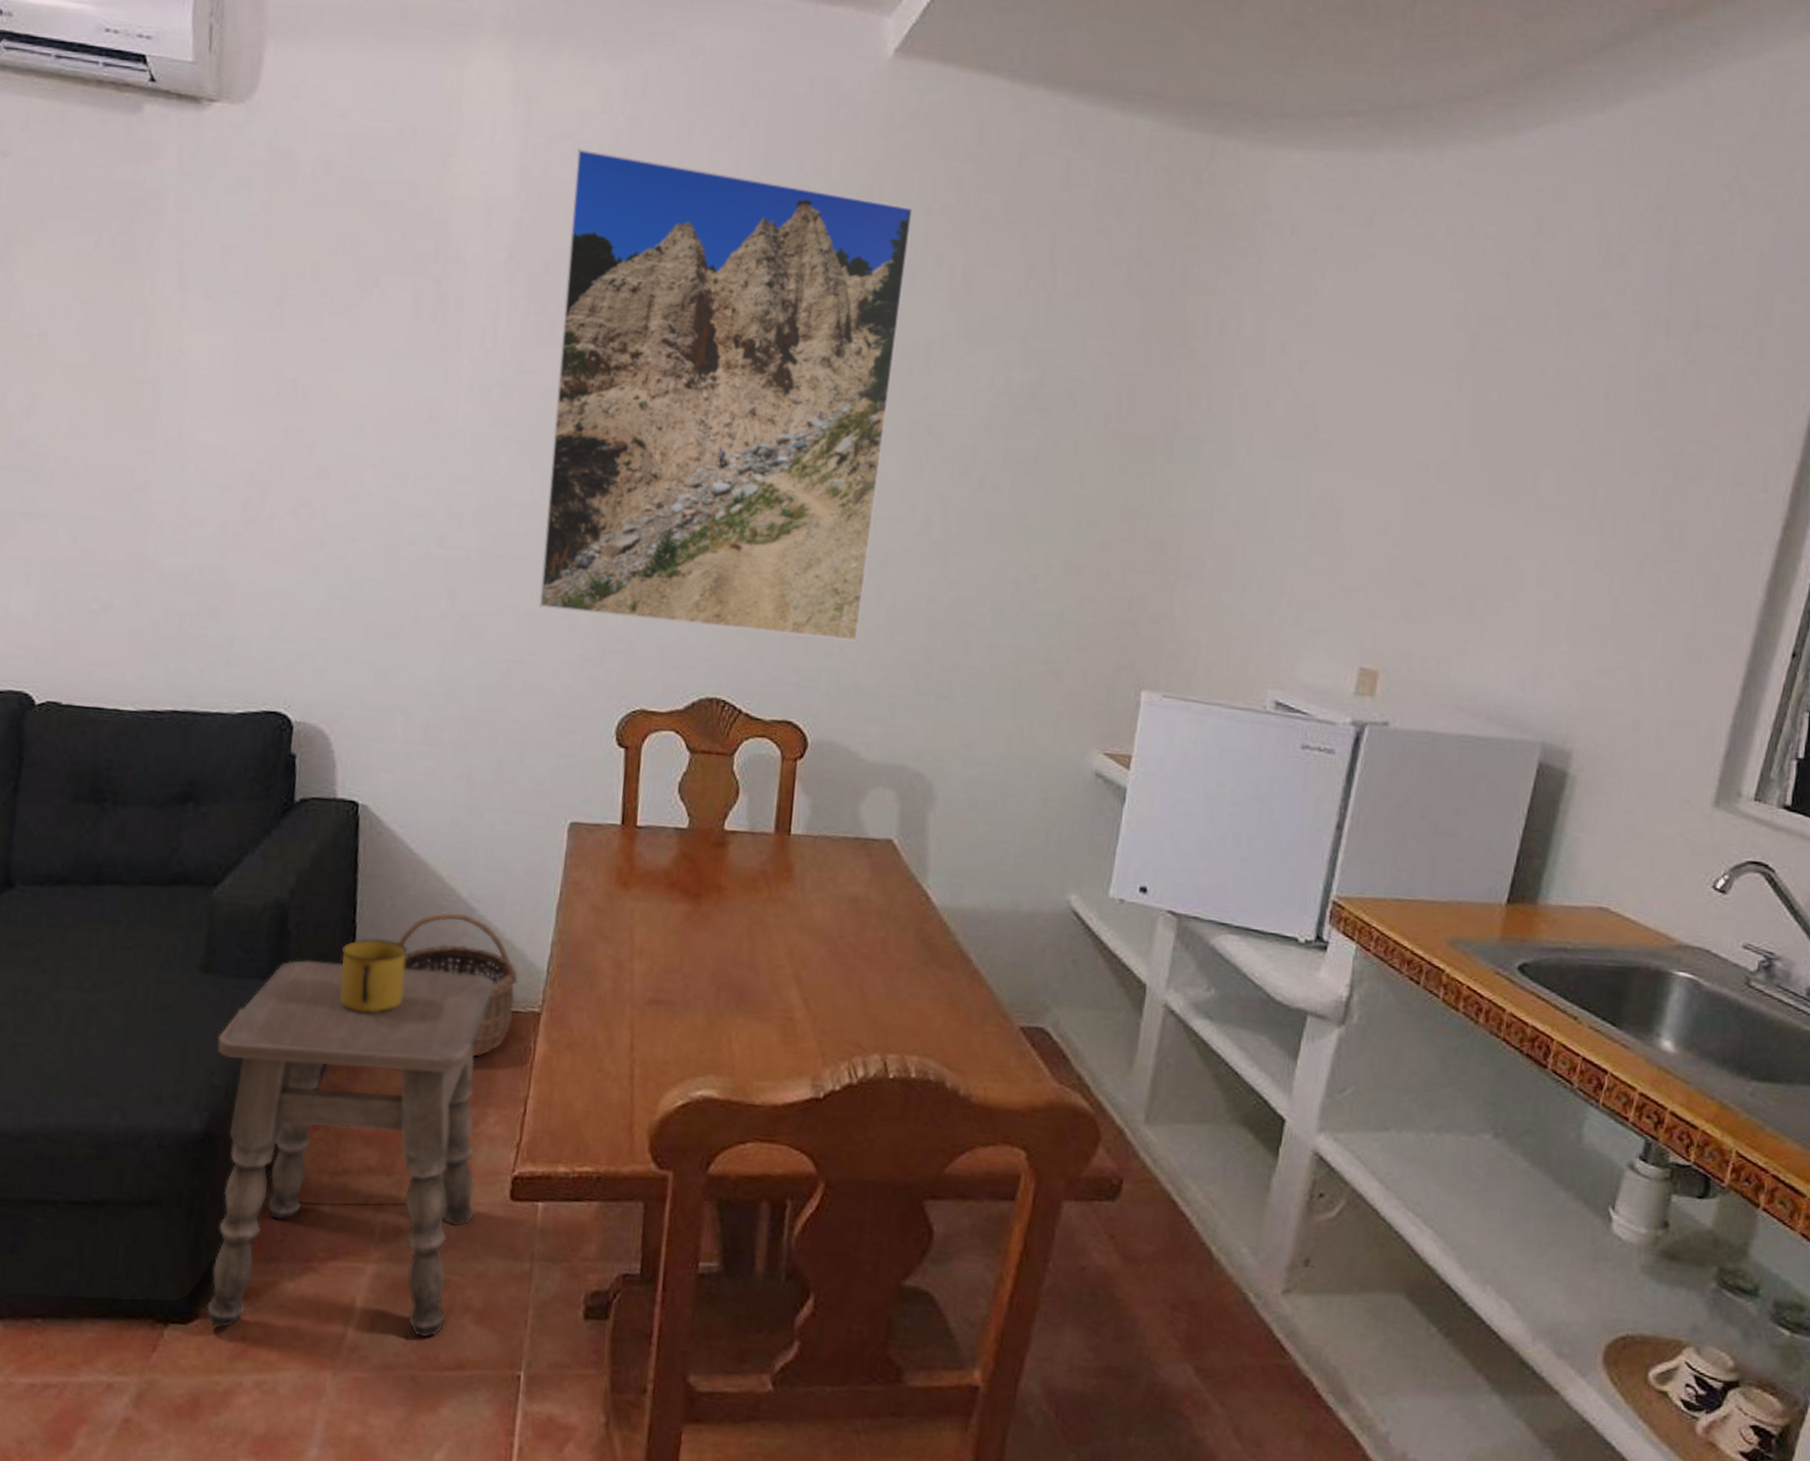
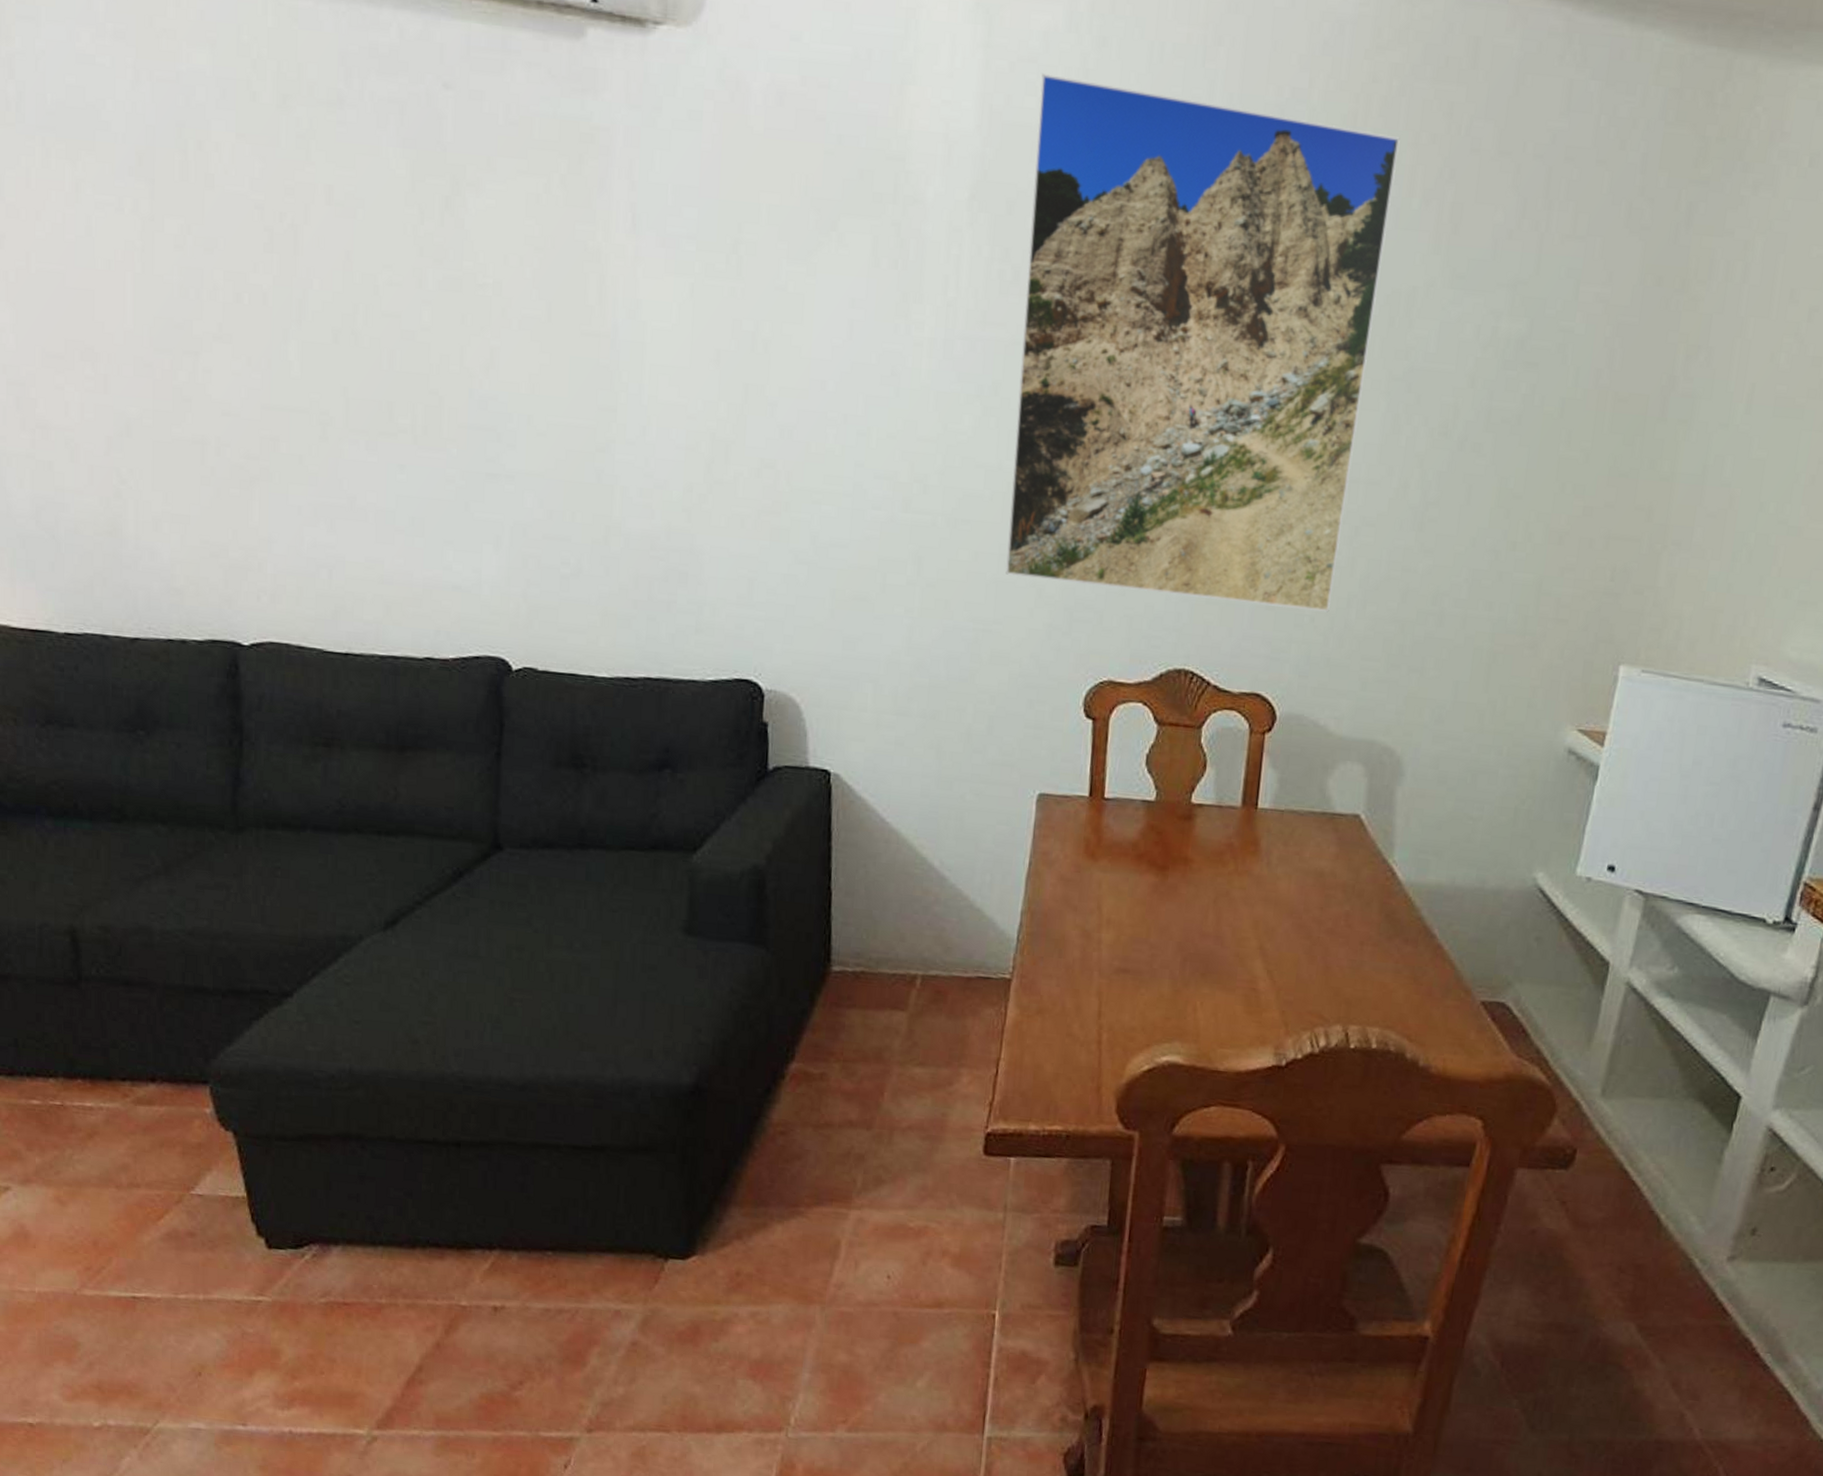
side table: present [207,960,494,1338] -> none [702,925,966,1279]
mug: present [340,938,409,1013] -> none [817,904,883,976]
wicker basket: present [397,911,518,1058] -> none [871,880,989,1021]

